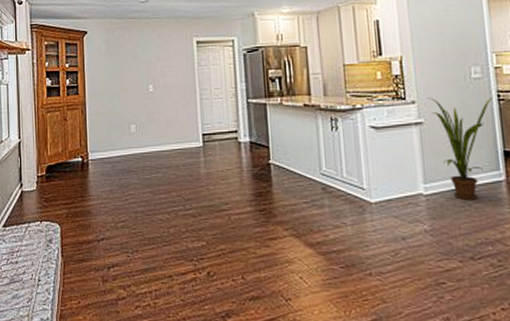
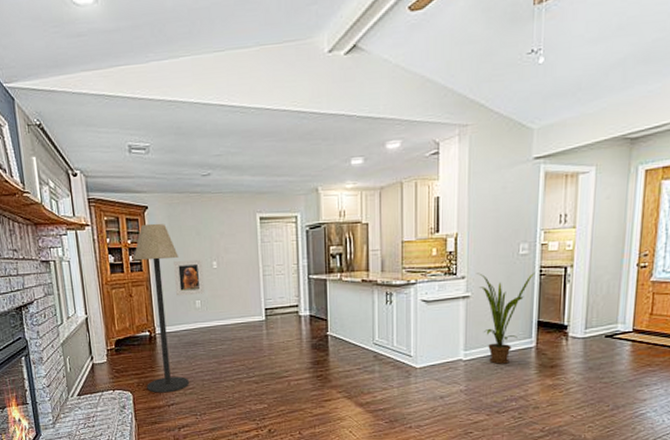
floor lamp: none [70,47,121,226] -> present [133,223,189,393]
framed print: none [110,82,140,120] -> present [174,259,205,296]

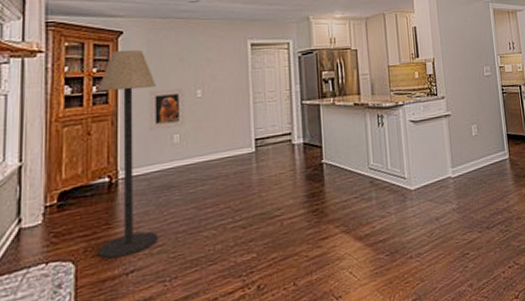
house plant: present [476,273,535,364] -> none [453,91,499,179]

